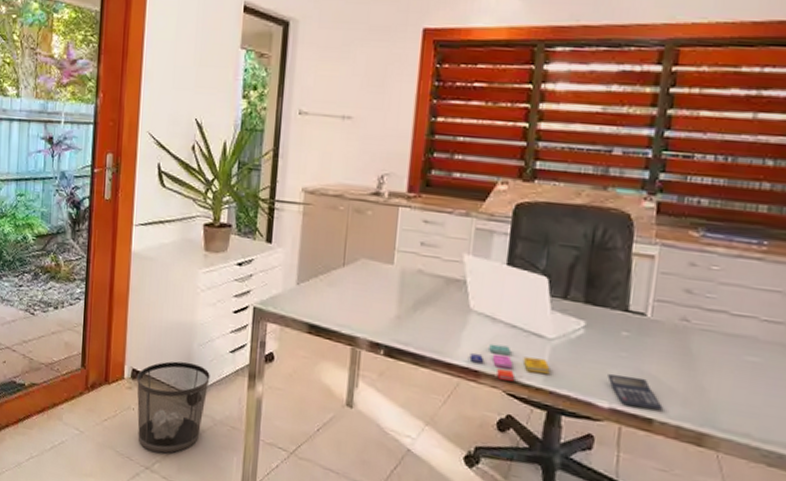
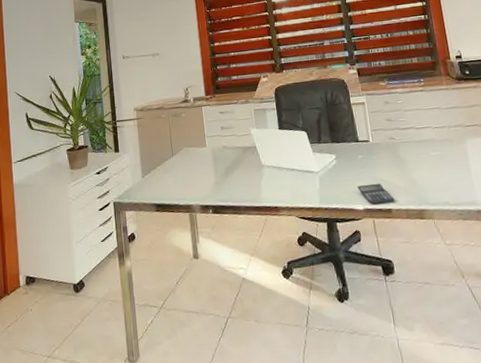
waste bin: present [136,361,210,454] -> none [30,258,89,341]
books: present [469,343,550,381] -> none [269,184,322,209]

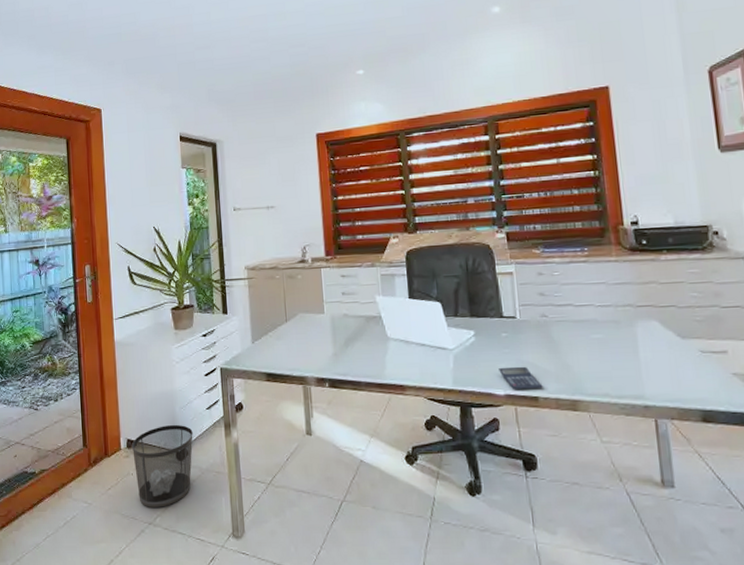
waste bin: none [30,258,89,341] -> present [131,424,193,507]

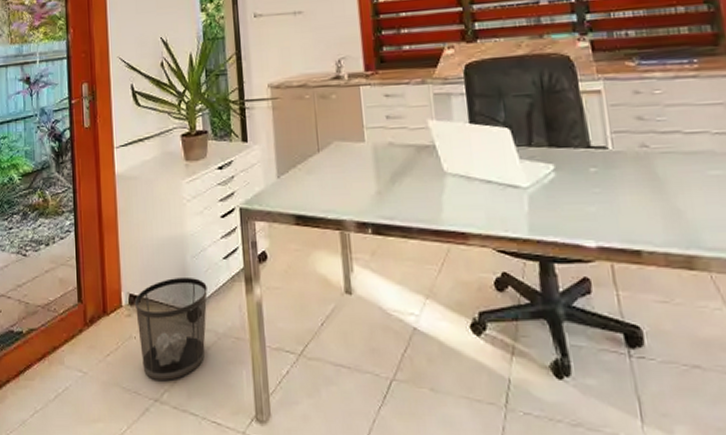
calculator: present [499,366,543,390] -> none [587,210,647,242]

